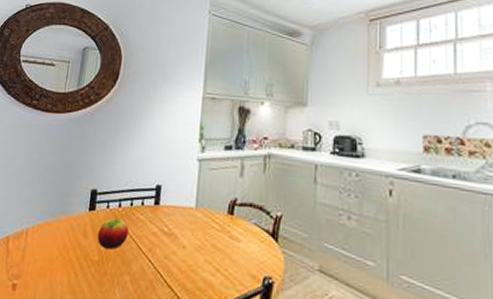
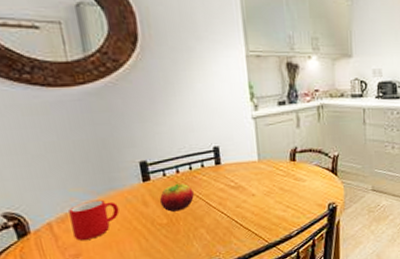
cup: none [21,221,63,262] -> present [69,199,120,241]

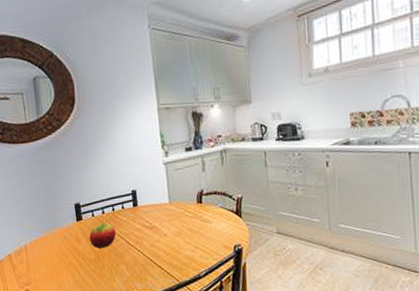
cup: present [69,199,120,241] -> none [23,236,59,271]

